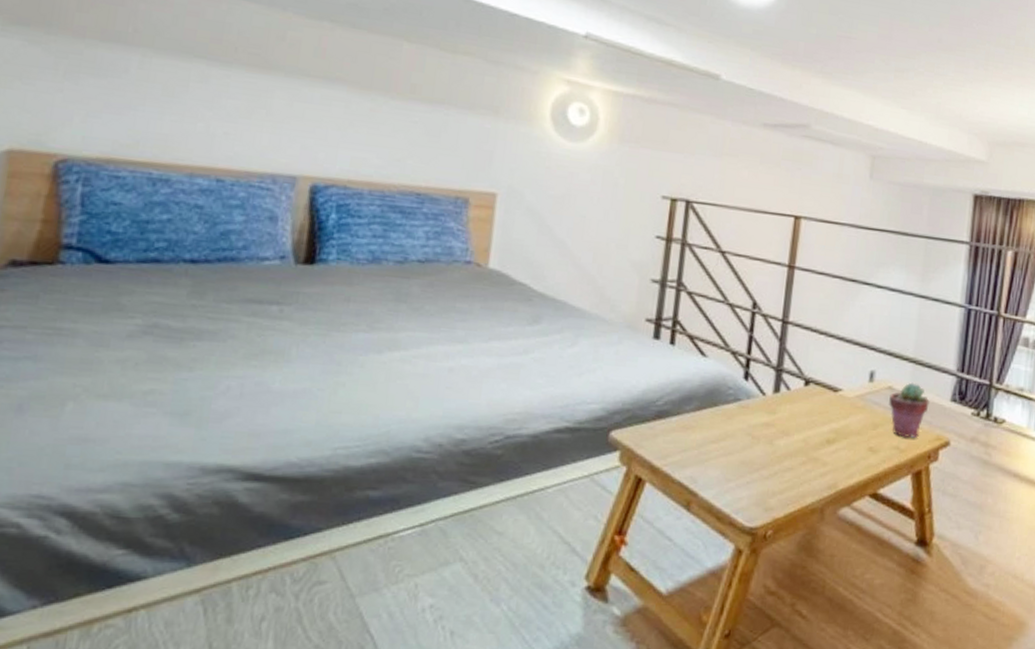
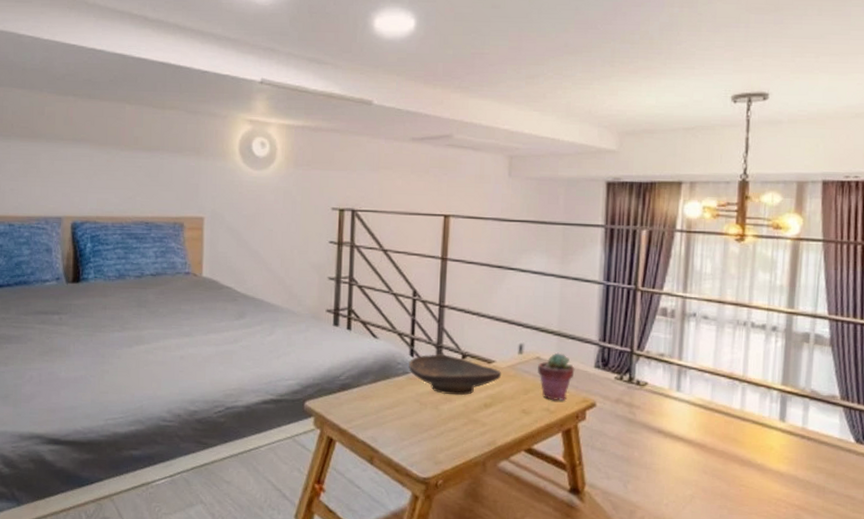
decorative bowl: none [741,378,849,430] -> present [409,354,502,396]

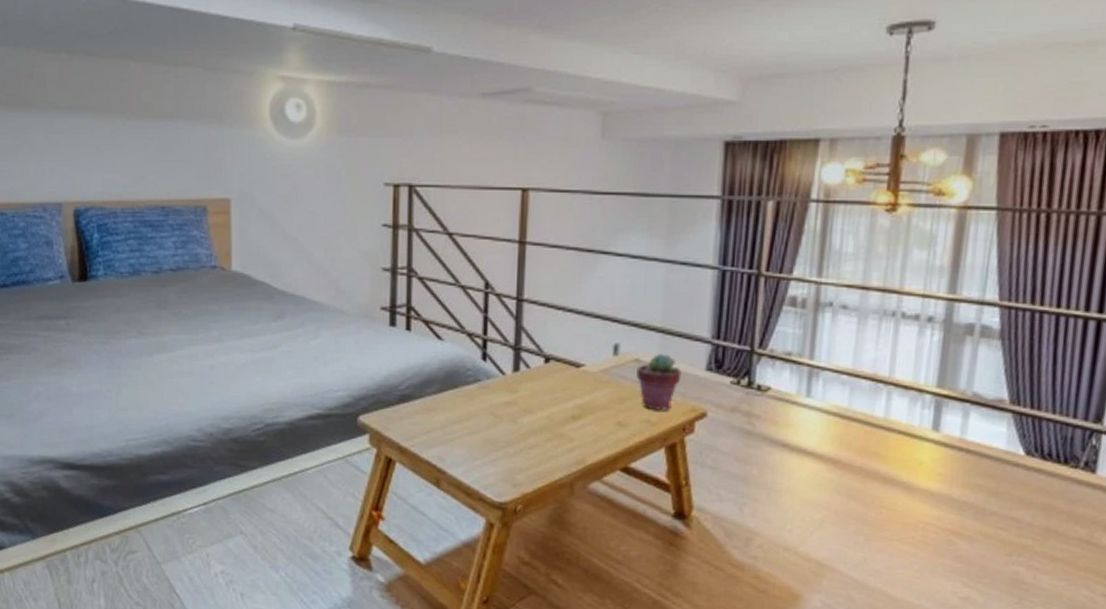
decorative bowl: present [409,354,502,396] -> none [480,357,593,407]

